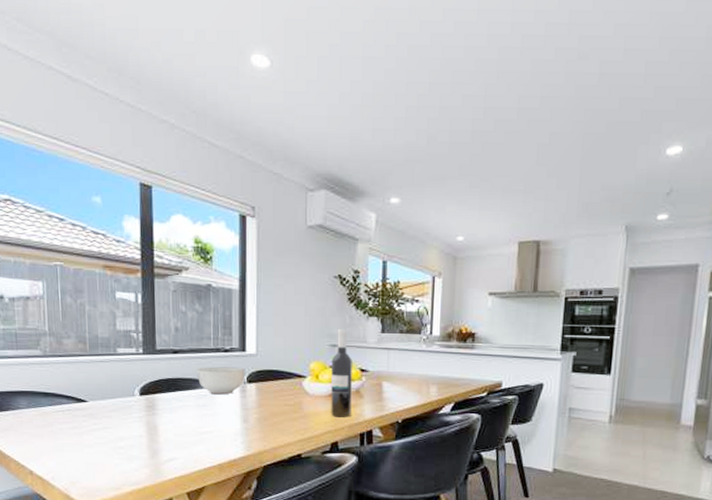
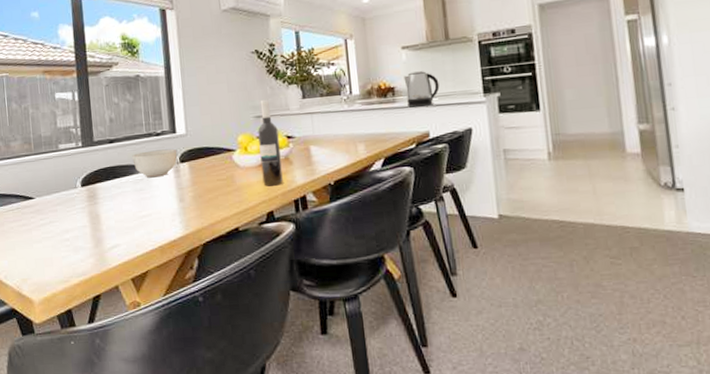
kettle: none [486,320,520,356] -> present [403,71,440,108]

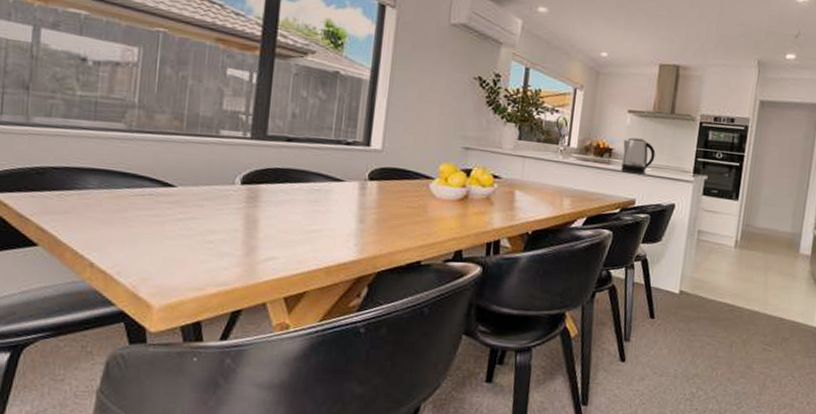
bowl: present [132,148,177,178] -> none [311,159,368,191]
wine bottle: present [258,99,283,187] -> none [457,131,485,225]

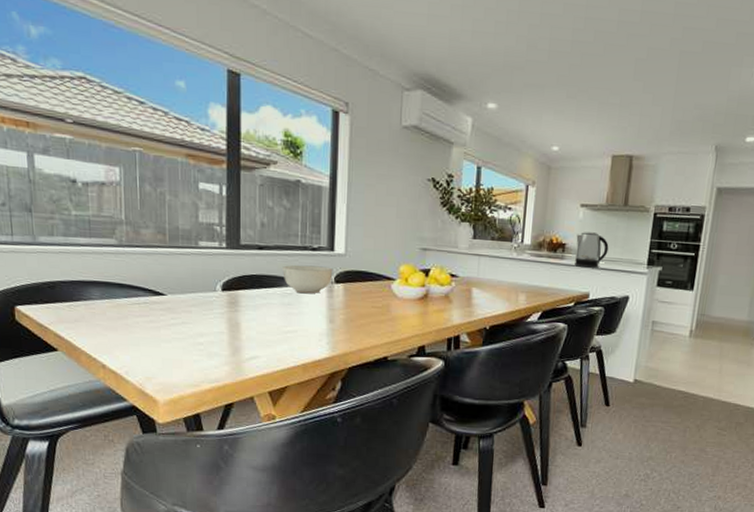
bowl: none [311,159,368,191] -> present [282,265,333,294]

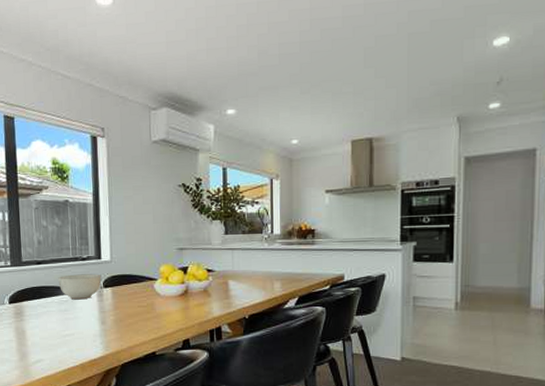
kettle: present [575,232,609,268] -> none [325,216,358,250]

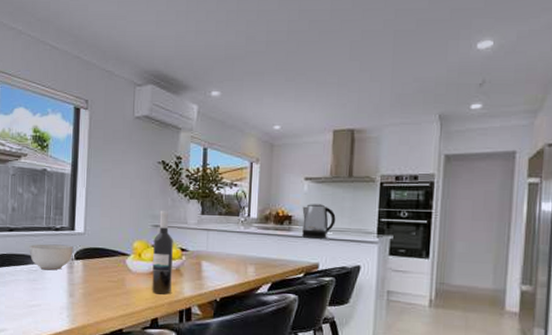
wine bottle: none [180,232,200,316] -> present [152,210,173,295]
kettle: none [325,216,358,250] -> present [302,204,336,239]

